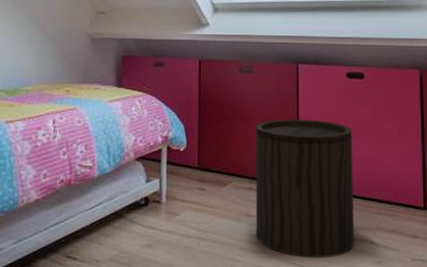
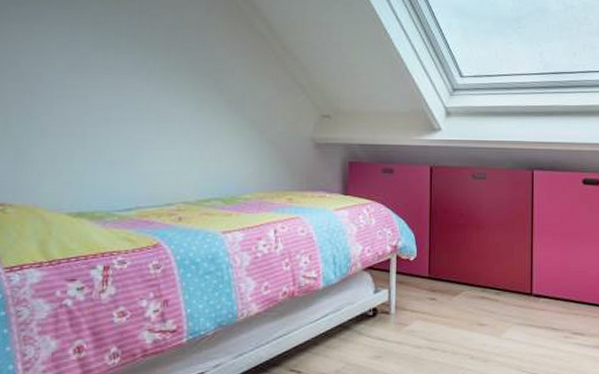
stool: present [255,119,355,258] -> none [487,227,587,365]

